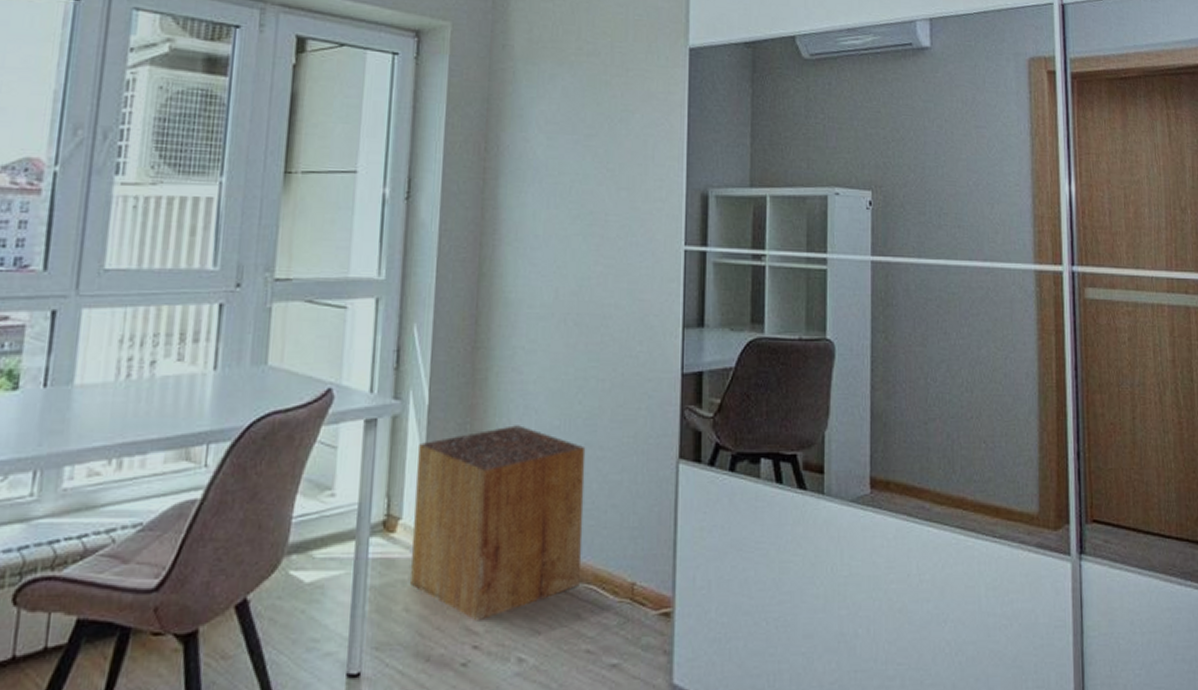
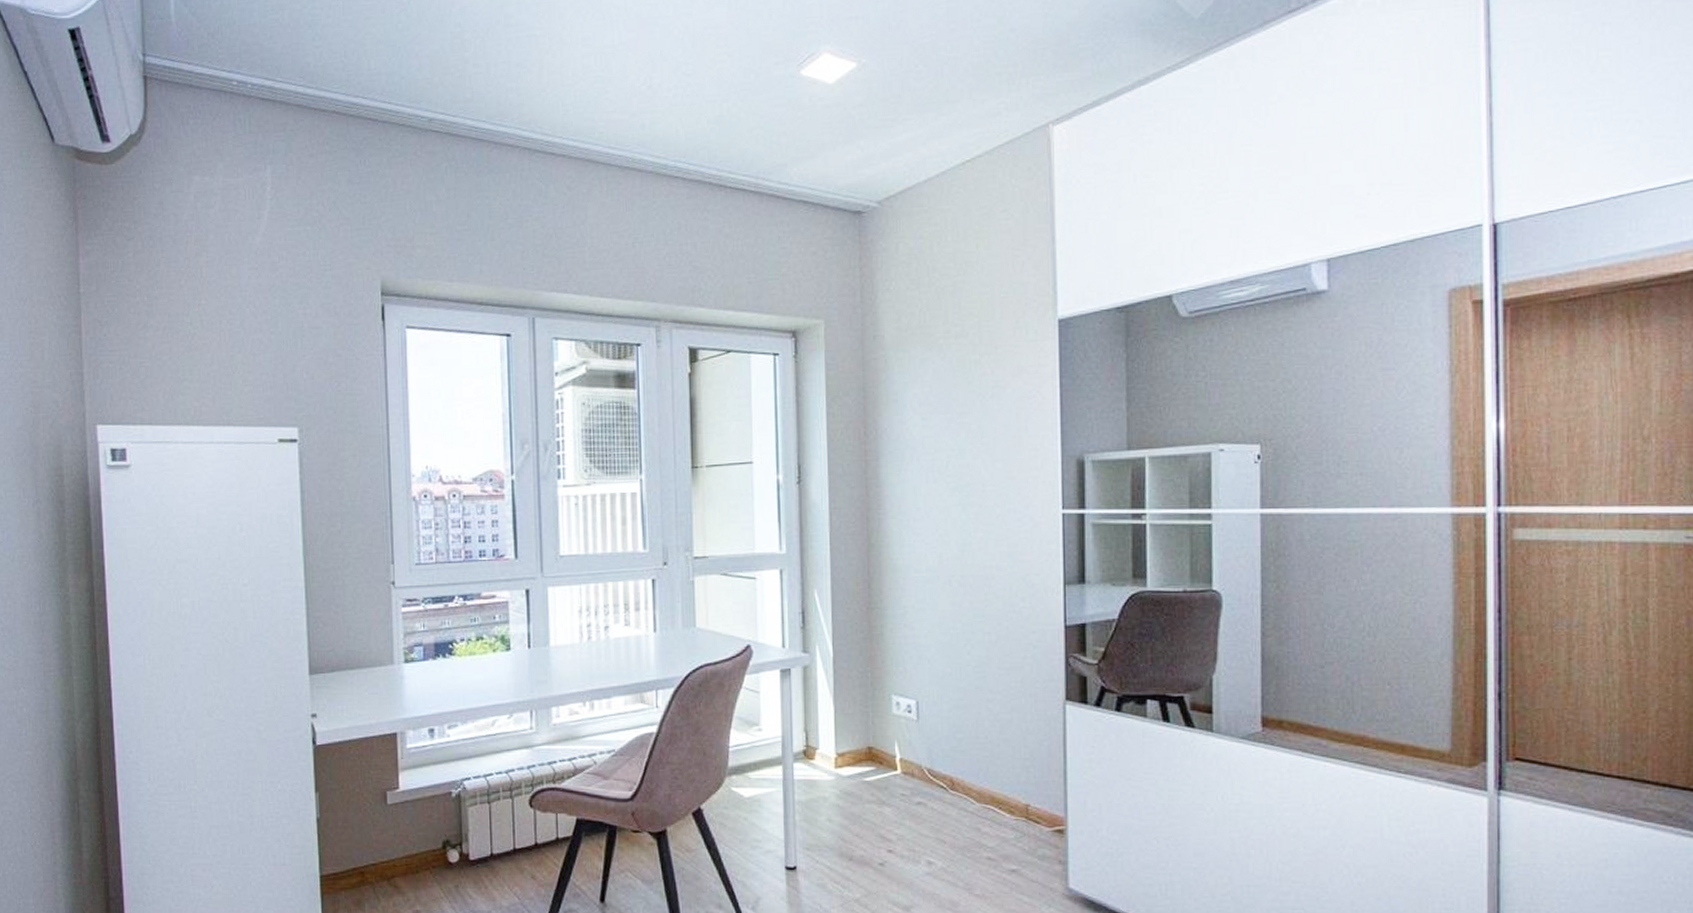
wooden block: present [411,425,586,621] -> none [828,673,979,831]

